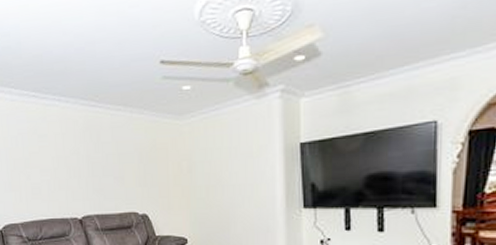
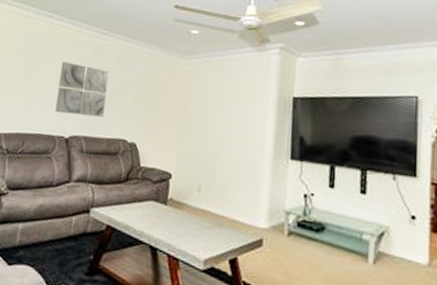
wall art: none [57,142,110,196] -> present [55,62,109,118]

